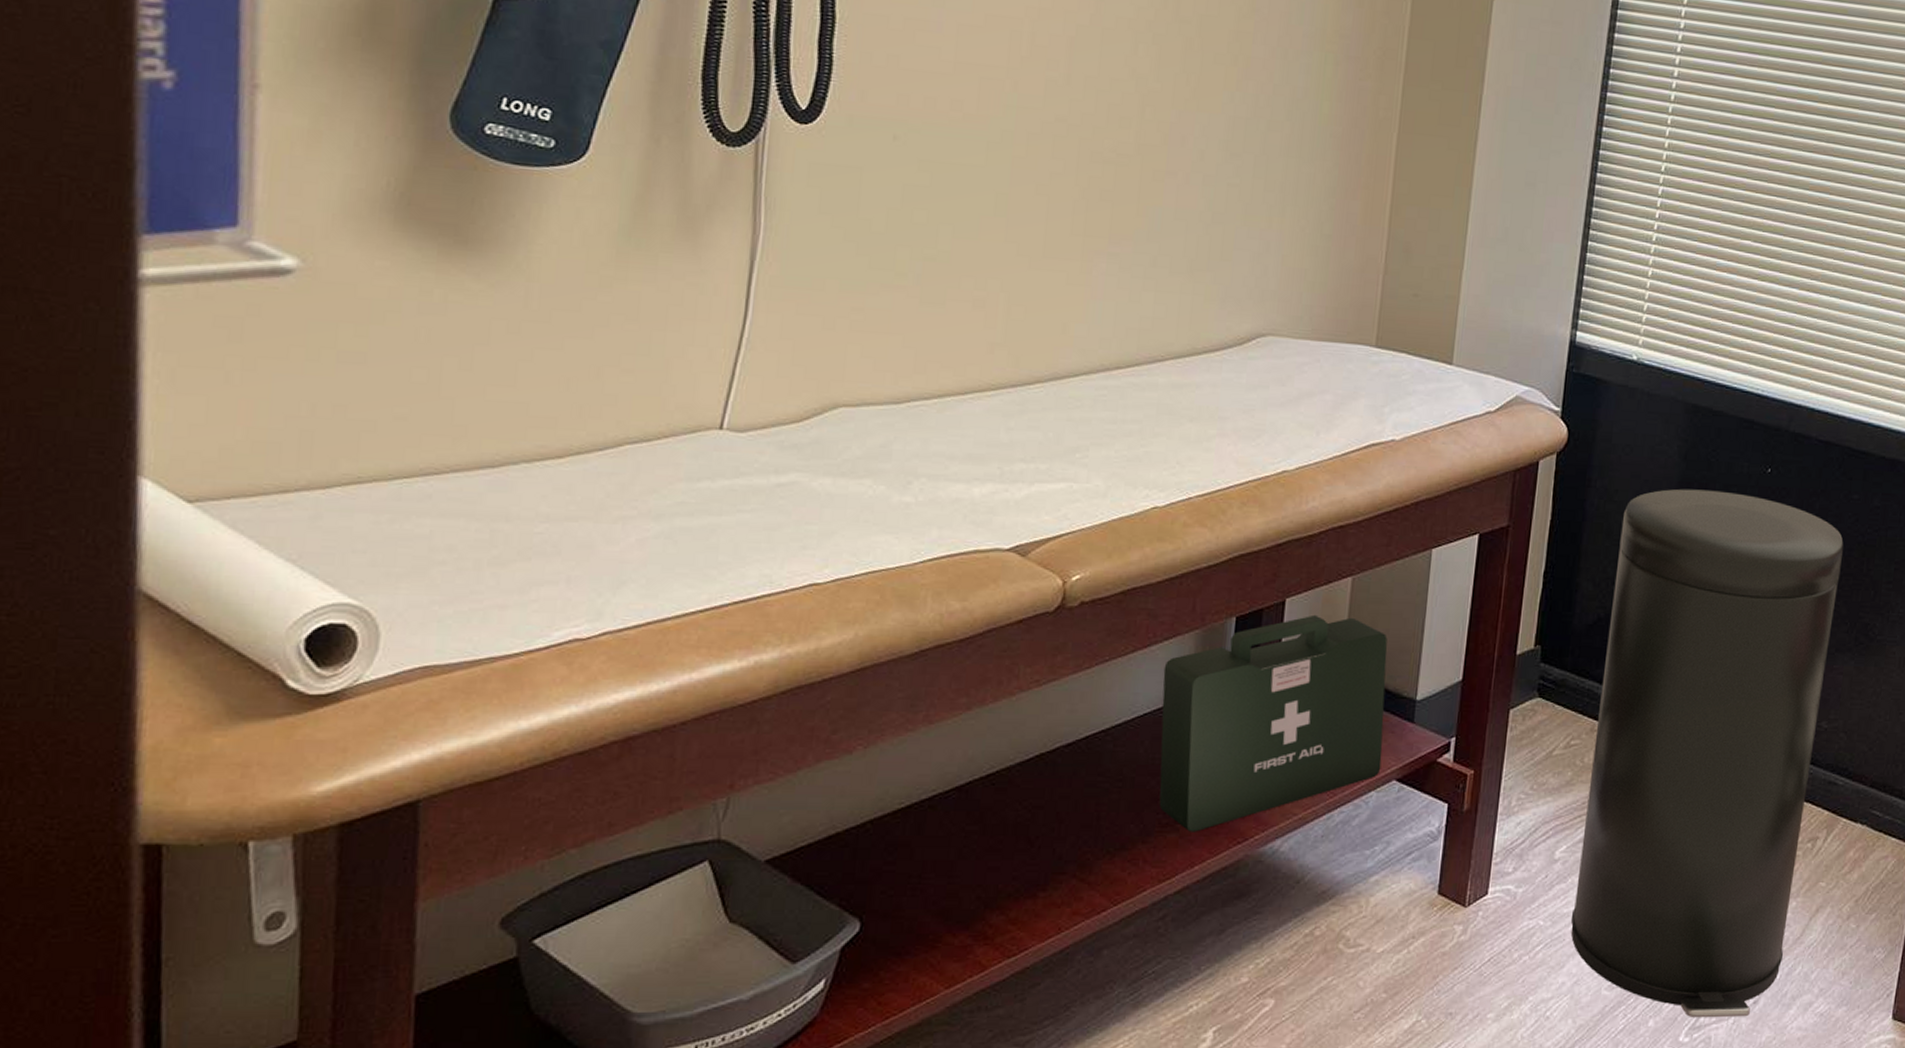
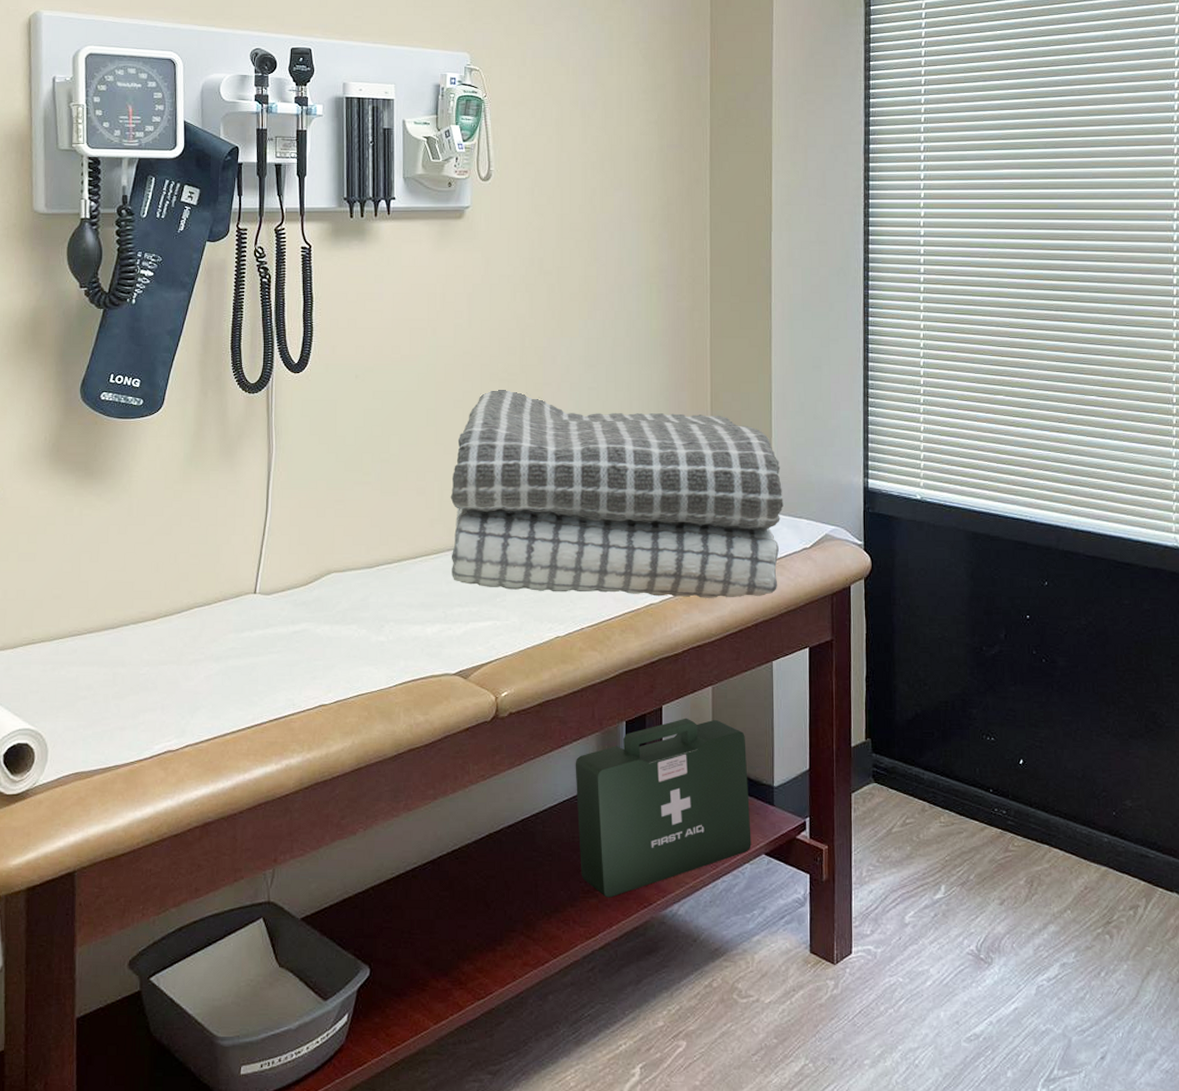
towel: none [1014,175,1470,468] -> present [450,390,784,598]
pedal bin: present [1571,488,1844,1018] -> none [925,602,1123,1072]

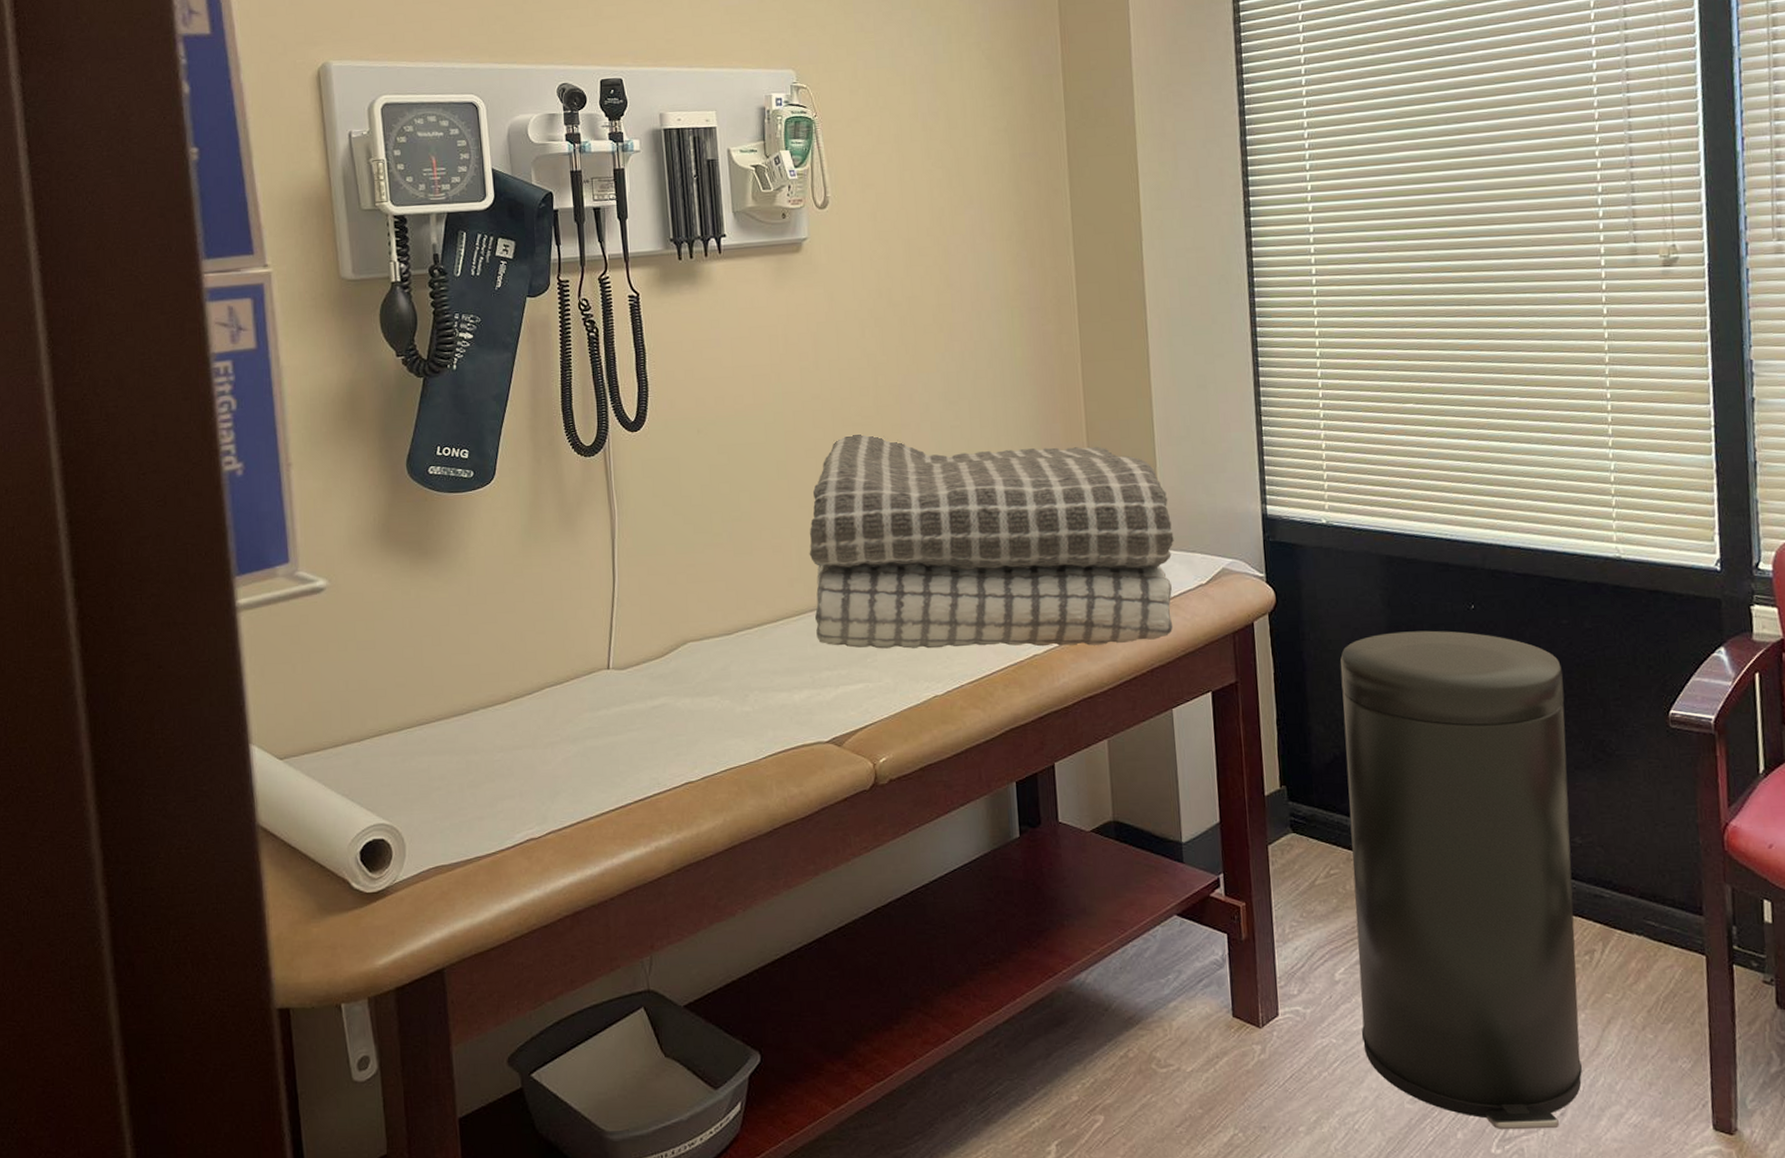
first-aid kit: present [575,718,752,898] -> none [964,774,1162,969]
pedal bin: none [925,602,1123,1072] -> present [1340,630,1582,1130]

